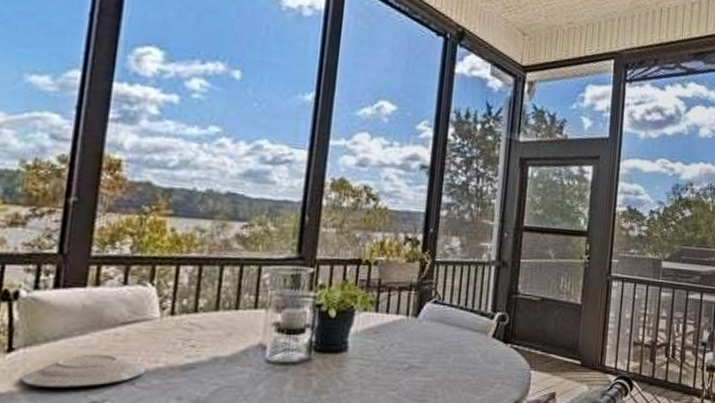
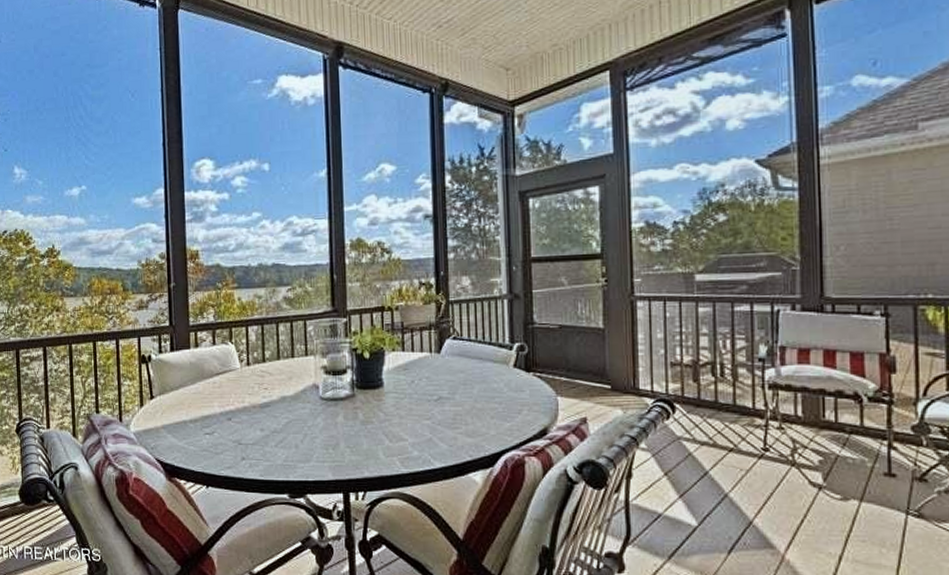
plate: present [20,354,145,388] -> none [161,398,236,423]

